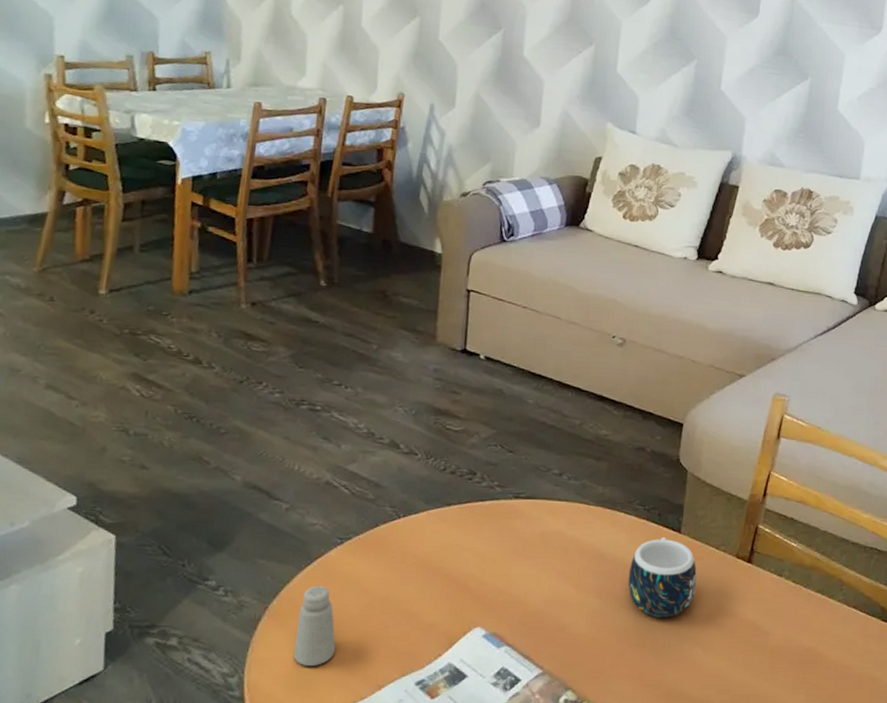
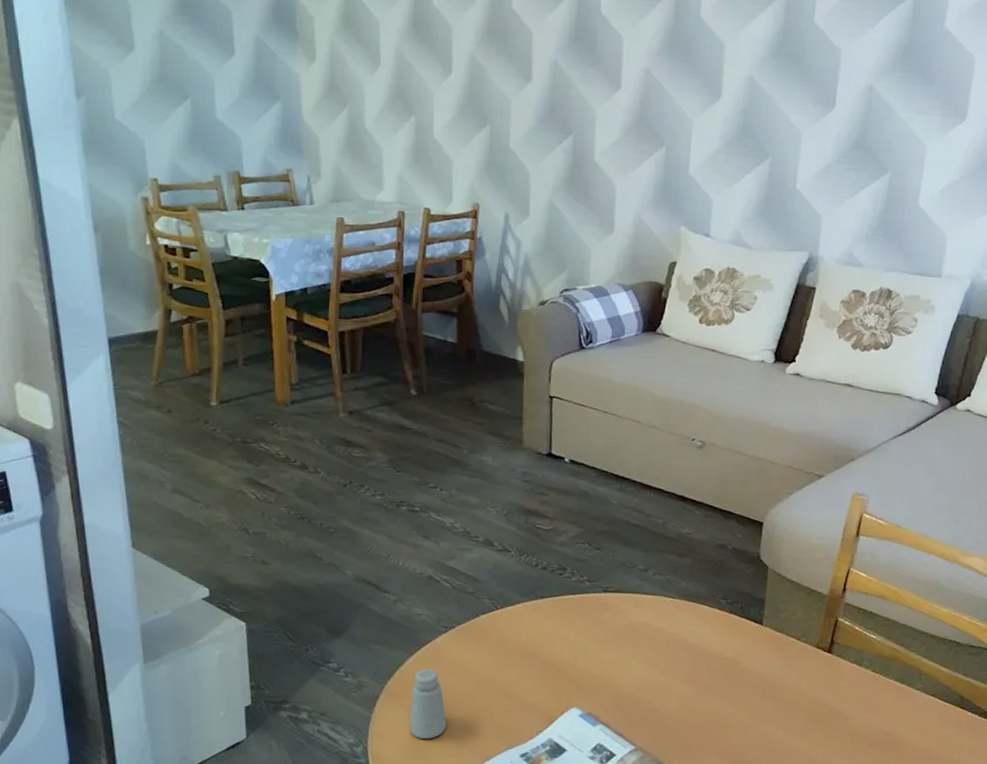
mug: present [627,536,697,618] -> none [712,628,779,702]

